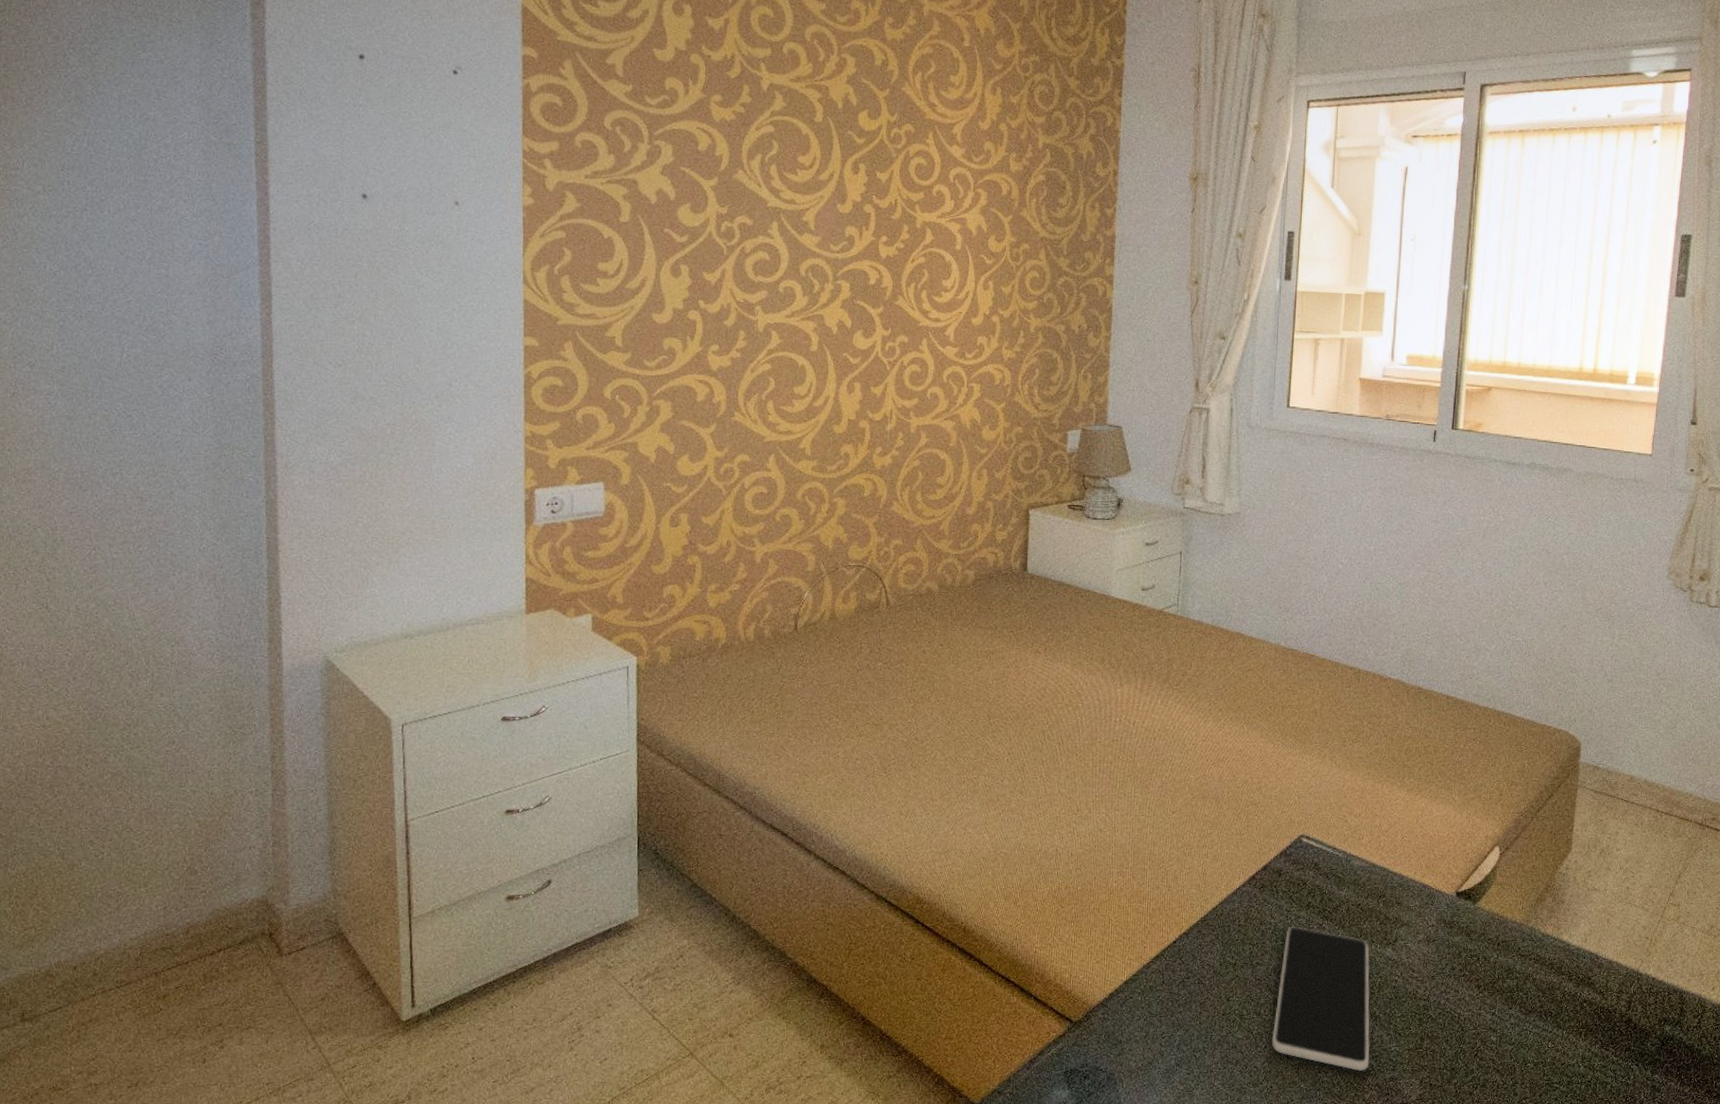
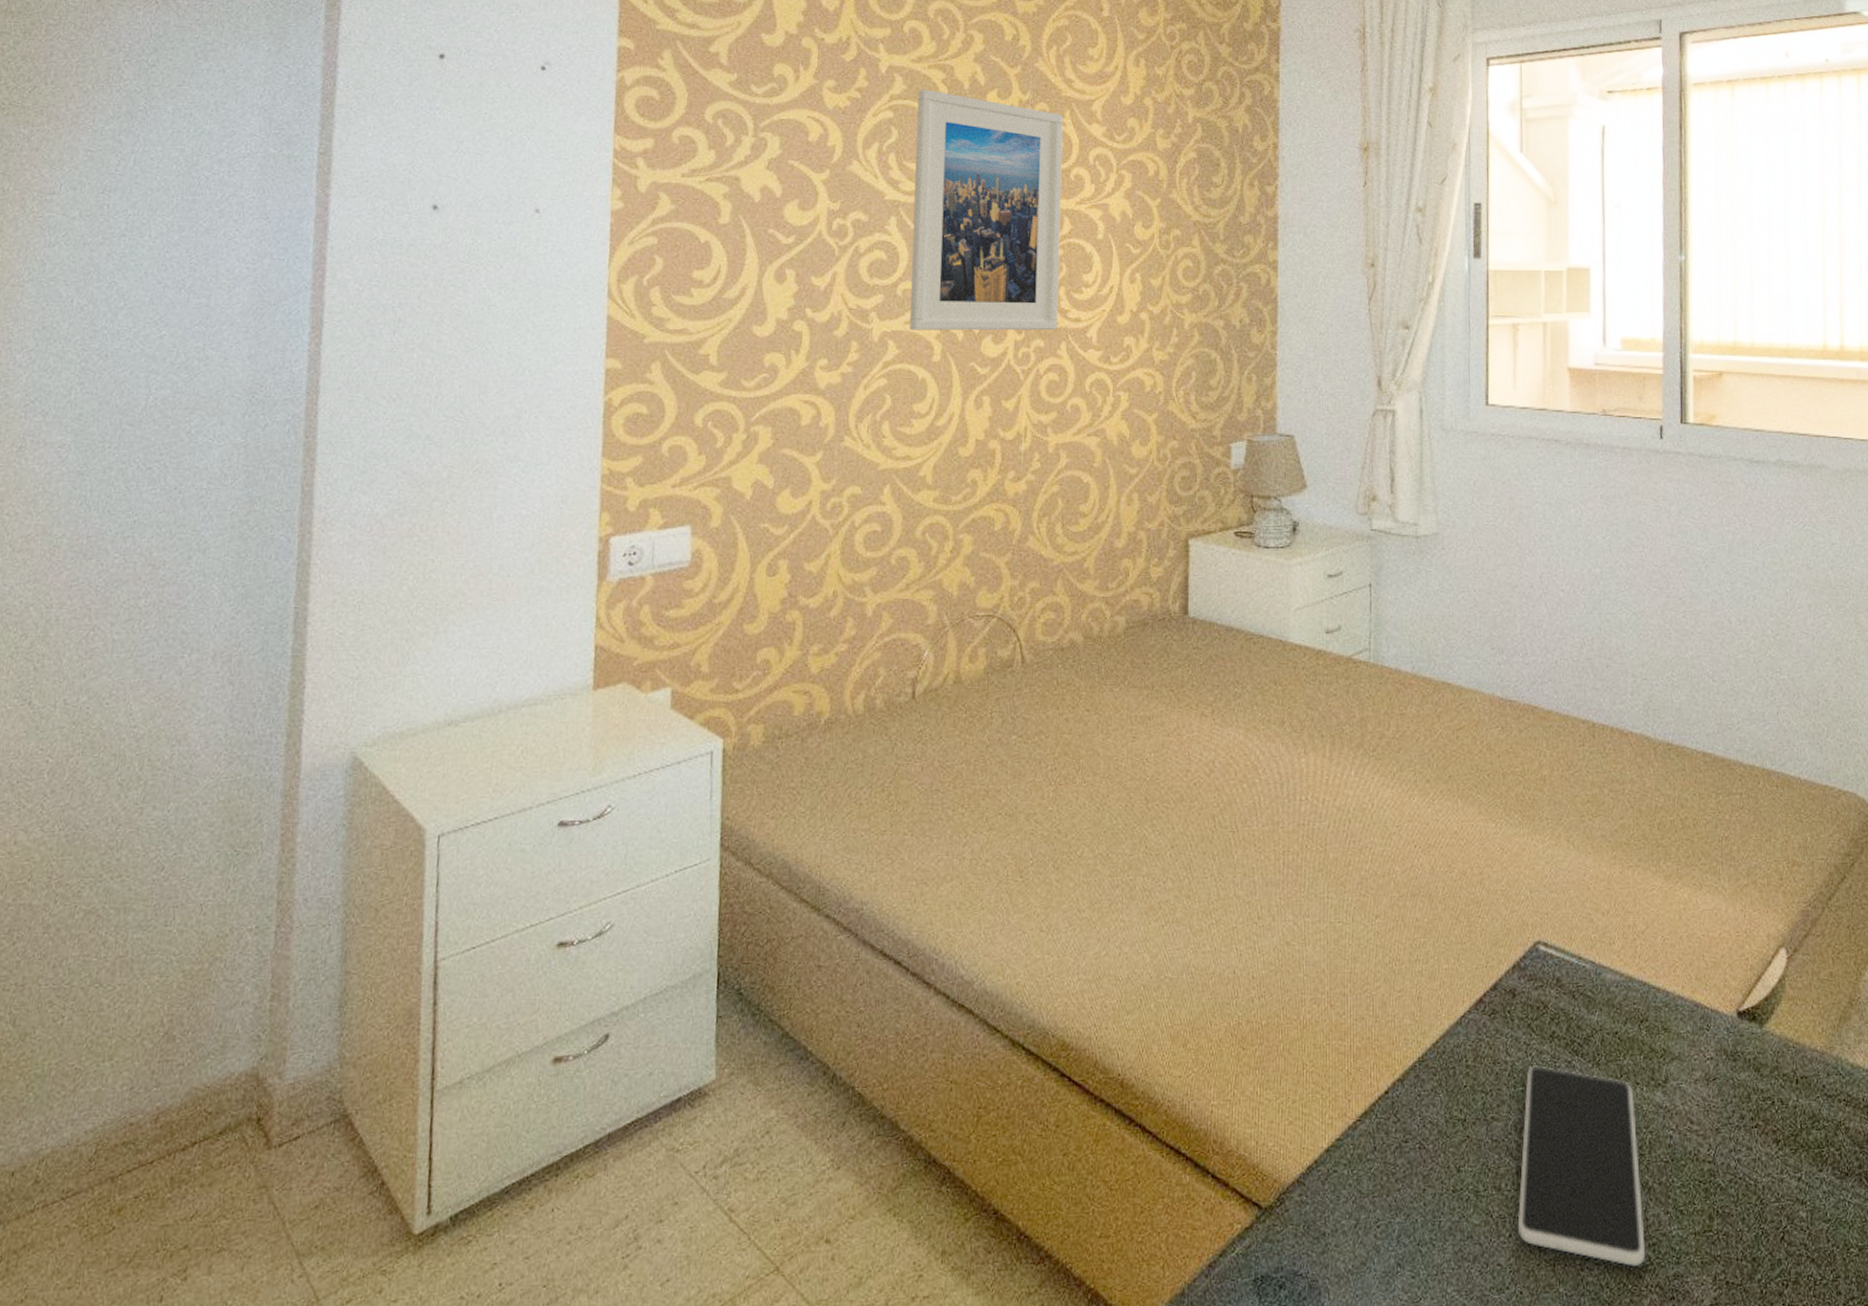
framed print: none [790,106,927,328] -> present [910,89,1063,331]

